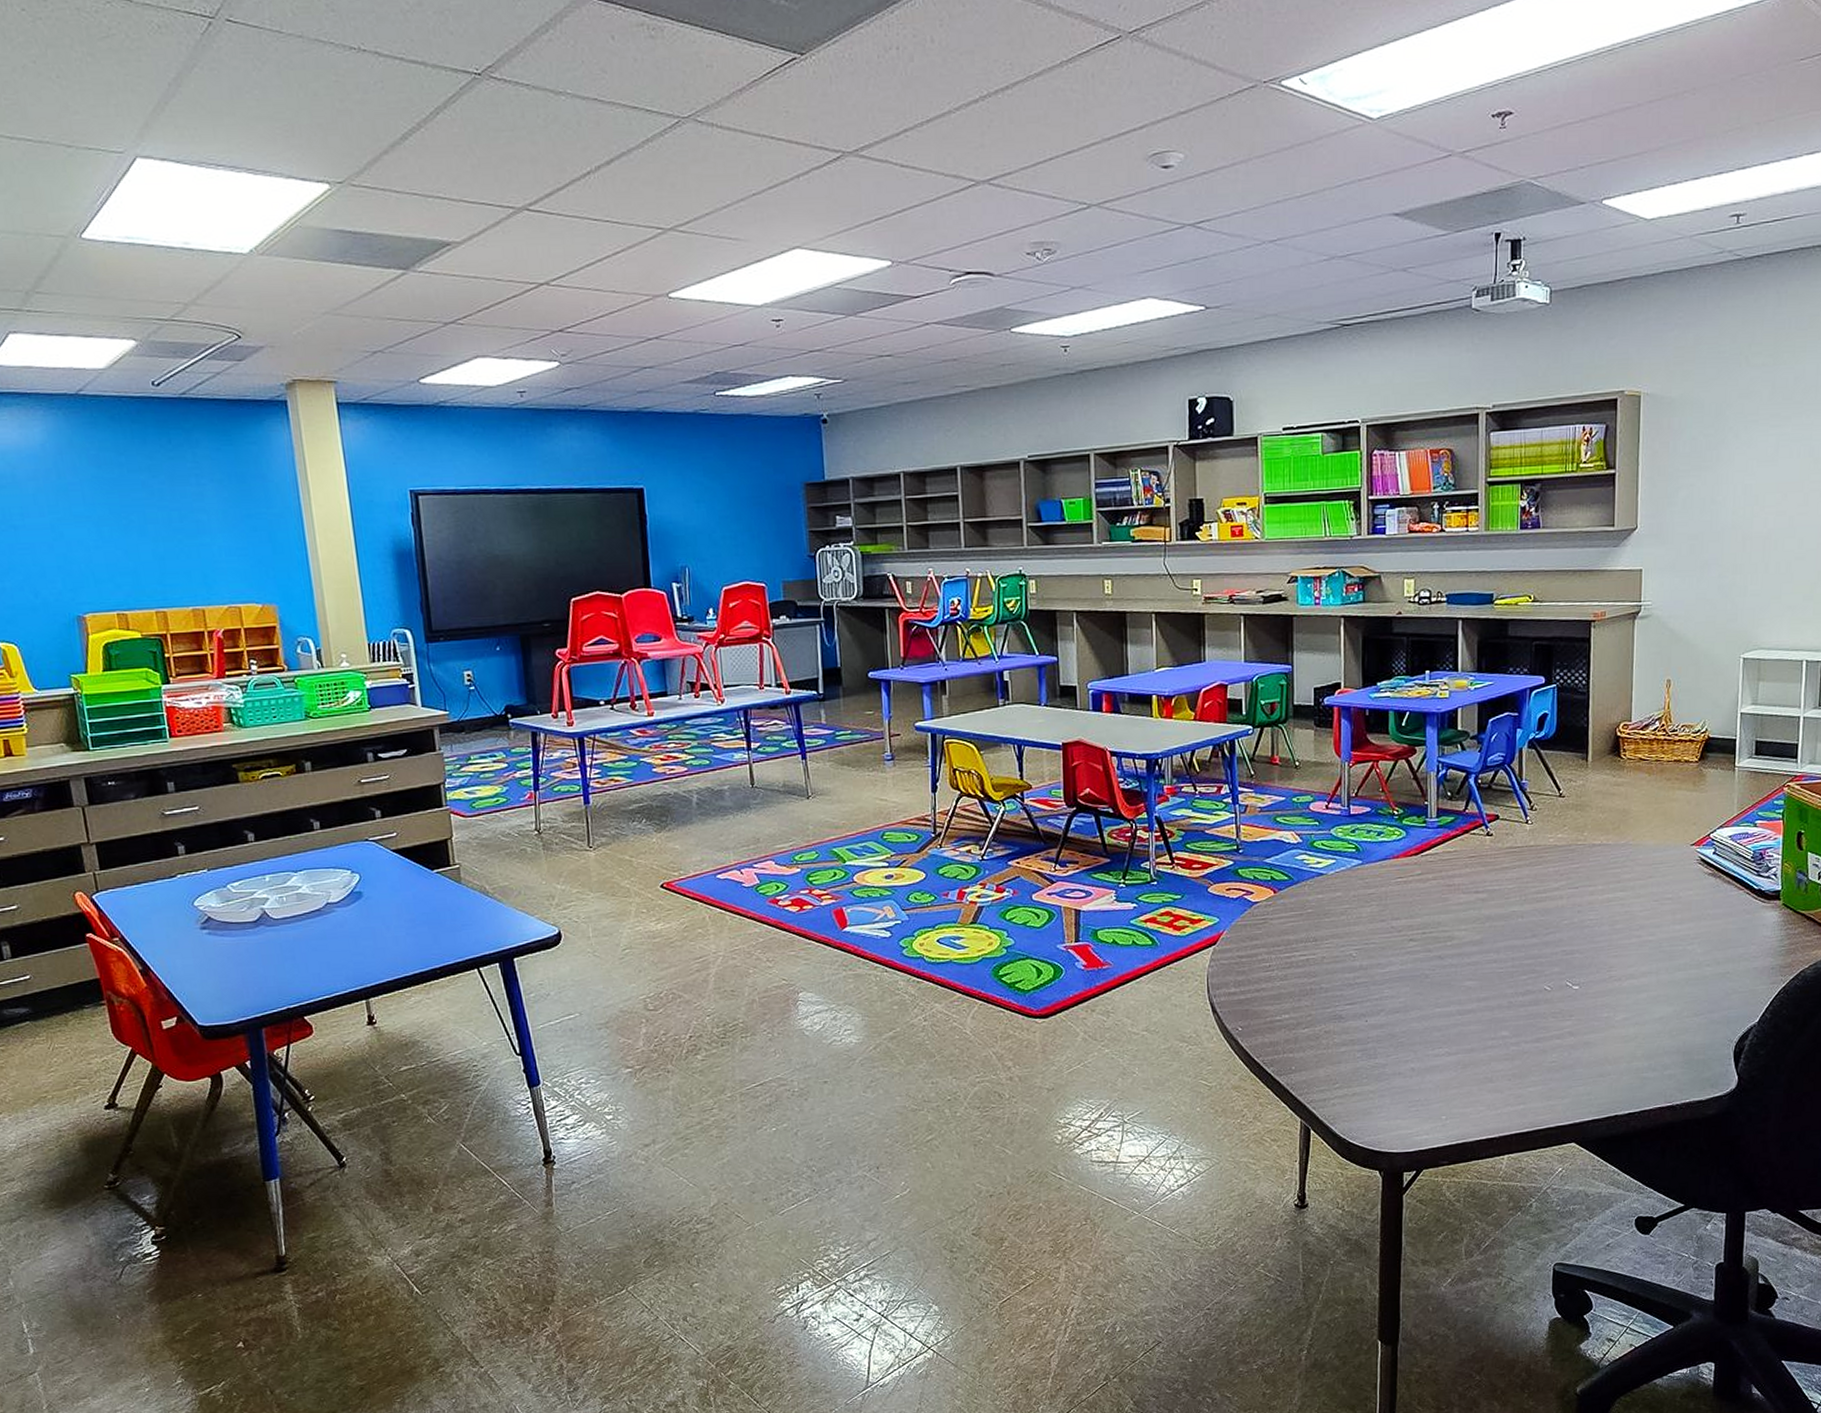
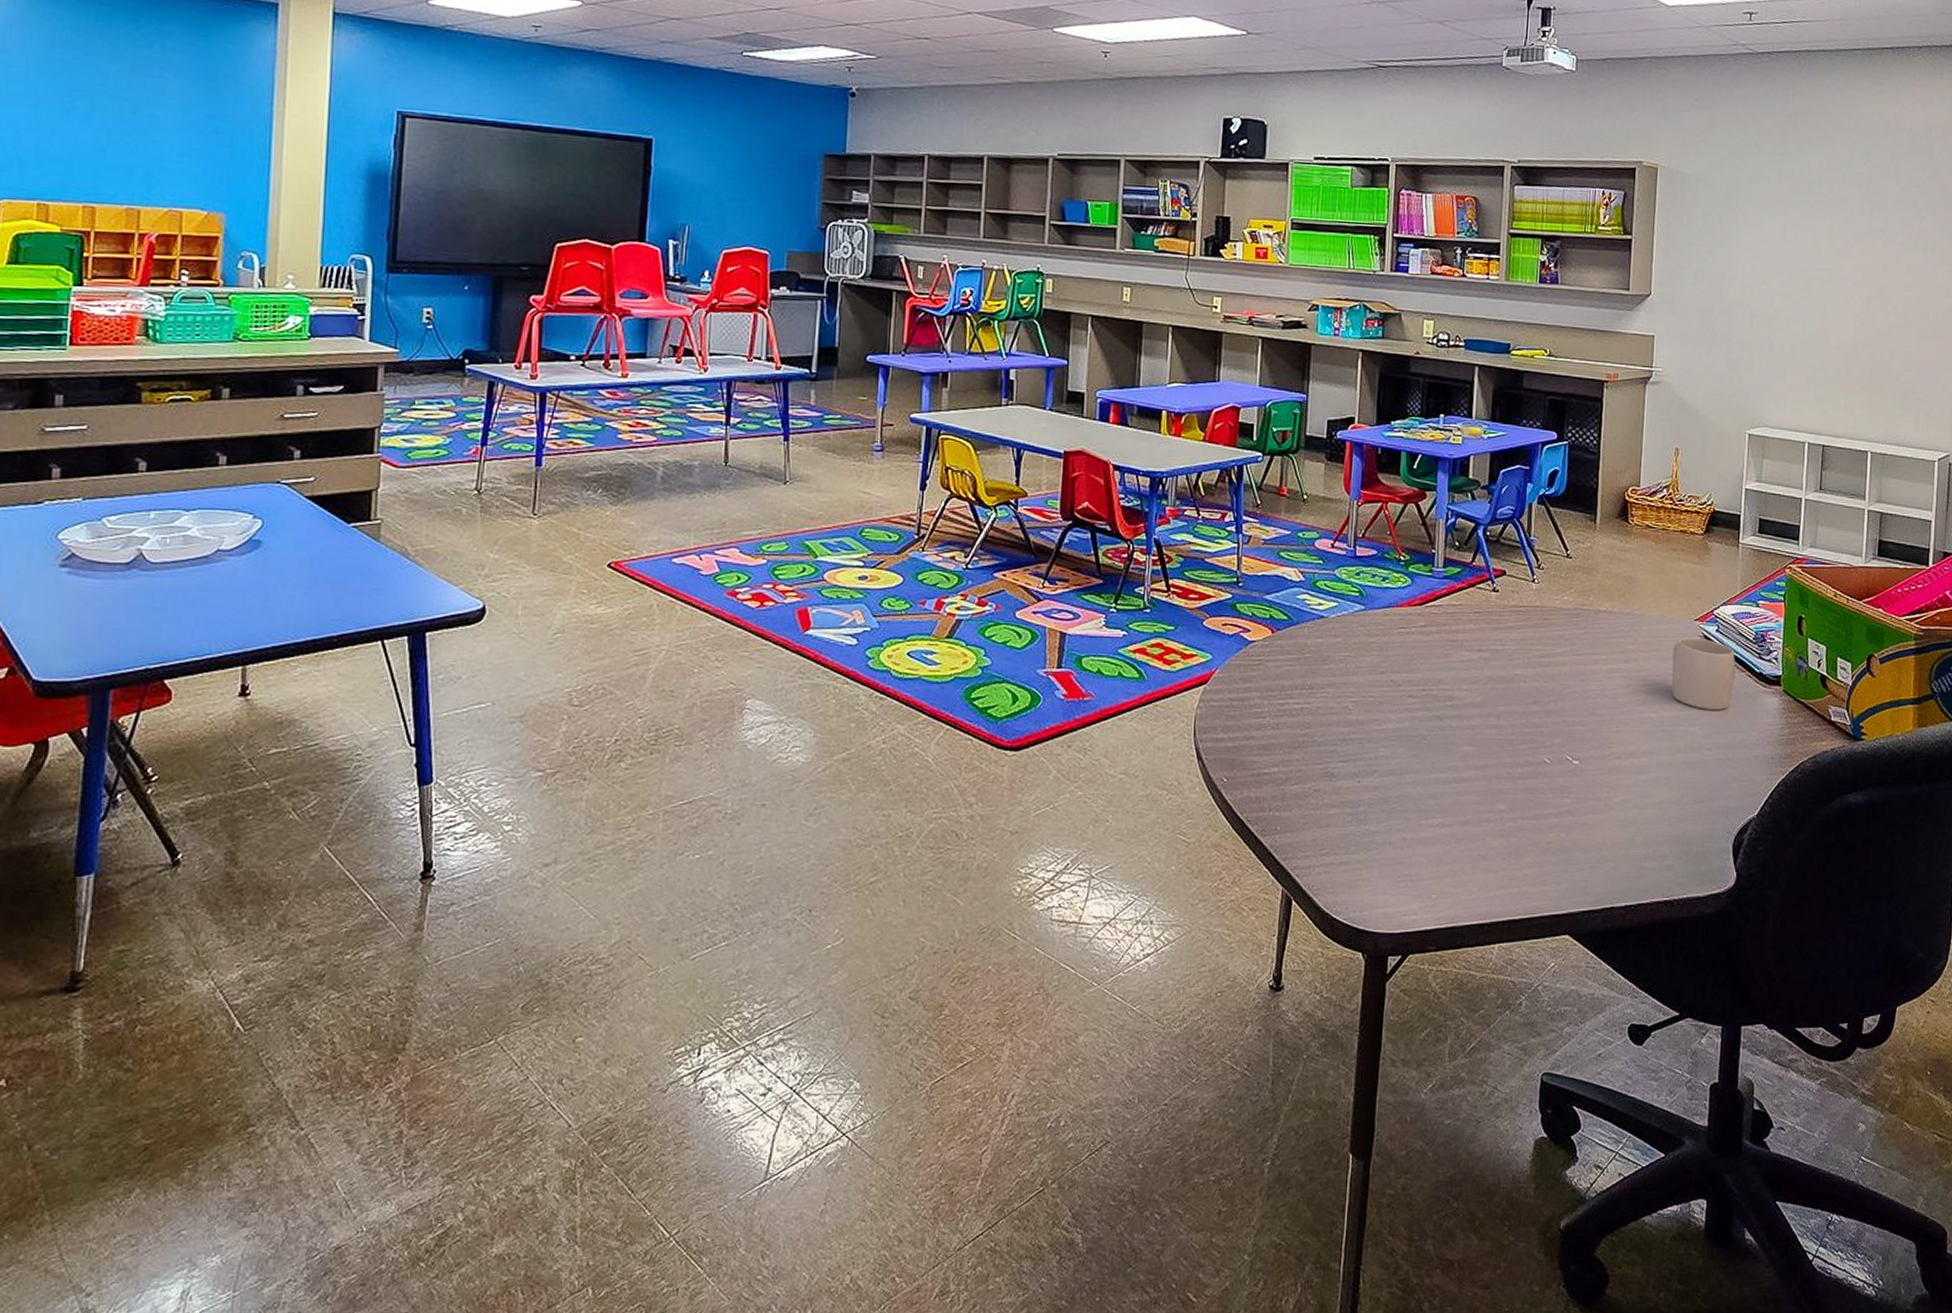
mug: none [1668,862,1734,929] -> present [1671,638,1736,710]

